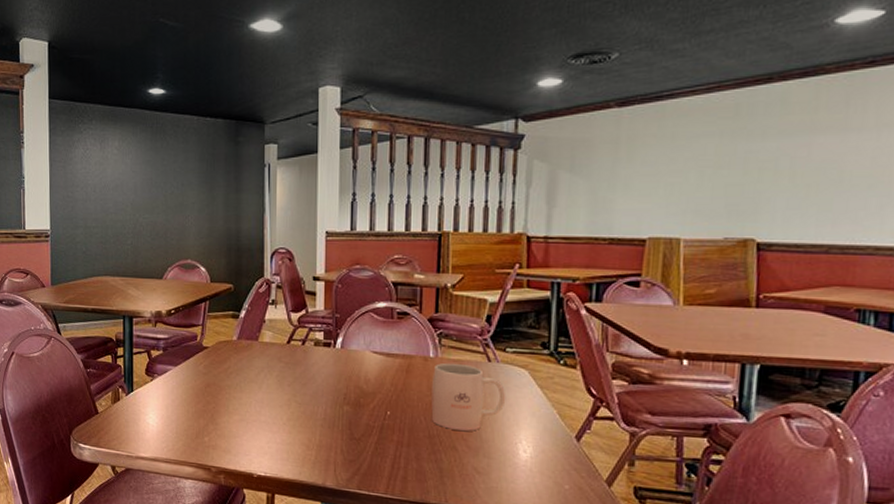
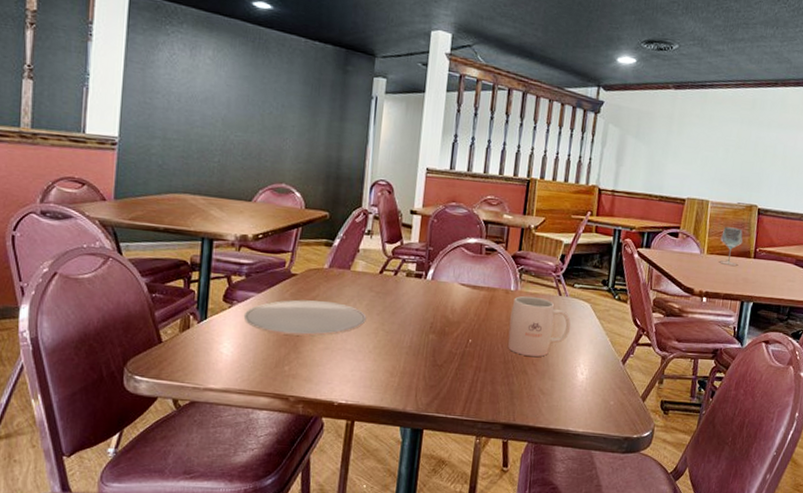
plate: none [164,372,278,408] -> present [243,299,367,337]
wine glass: none [702,269,738,320] -> present [720,227,744,267]

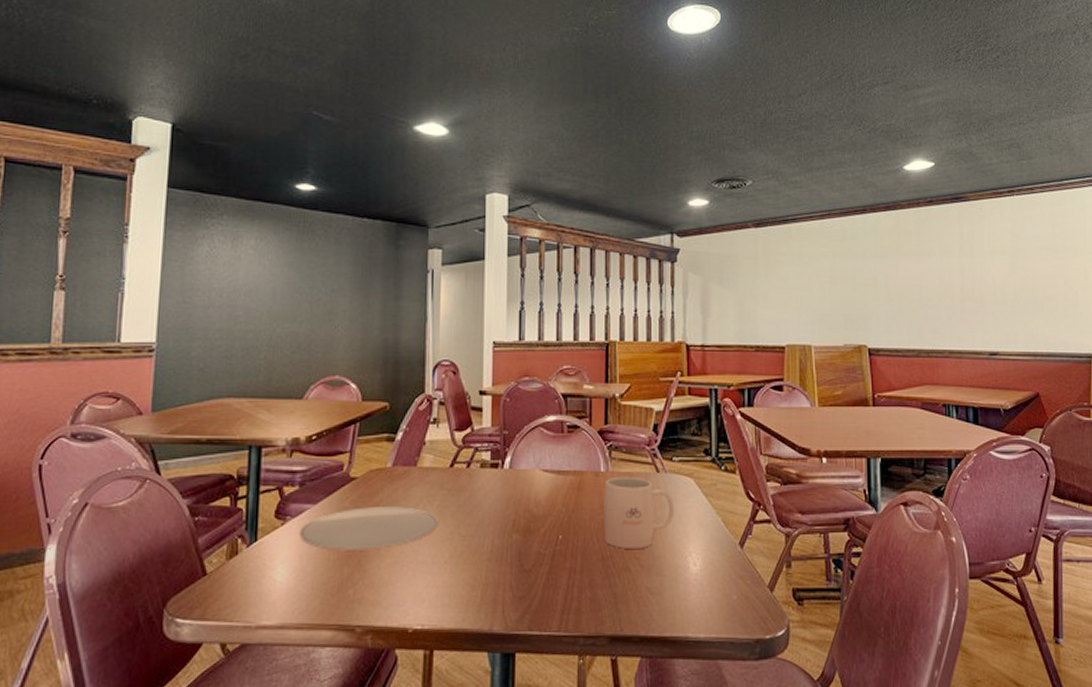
wine glass: present [720,227,744,267] -> none [832,373,858,418]

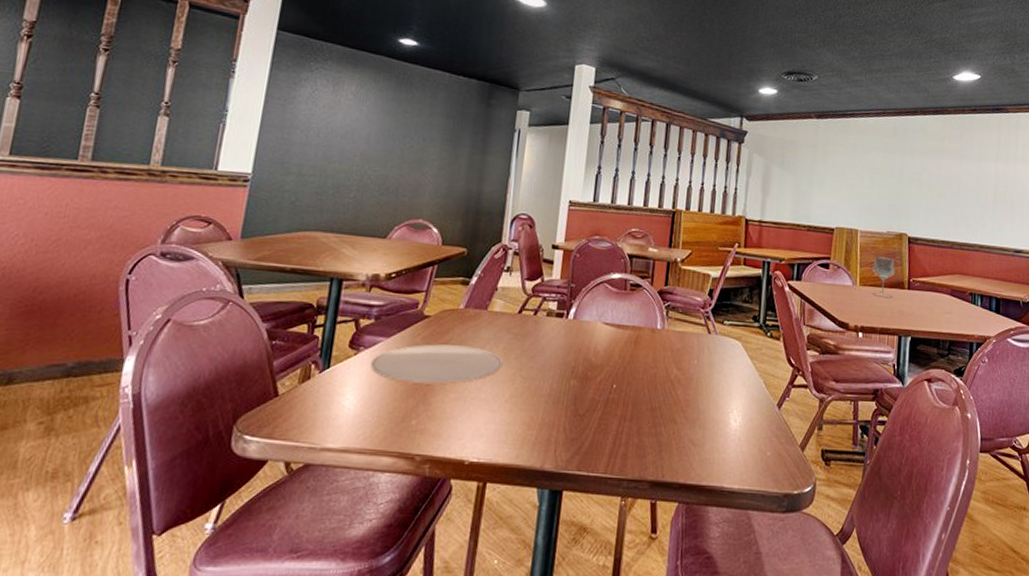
mug: present [602,476,675,550] -> none [654,334,722,403]
wine glass: none [832,373,858,418] -> present [872,256,896,299]

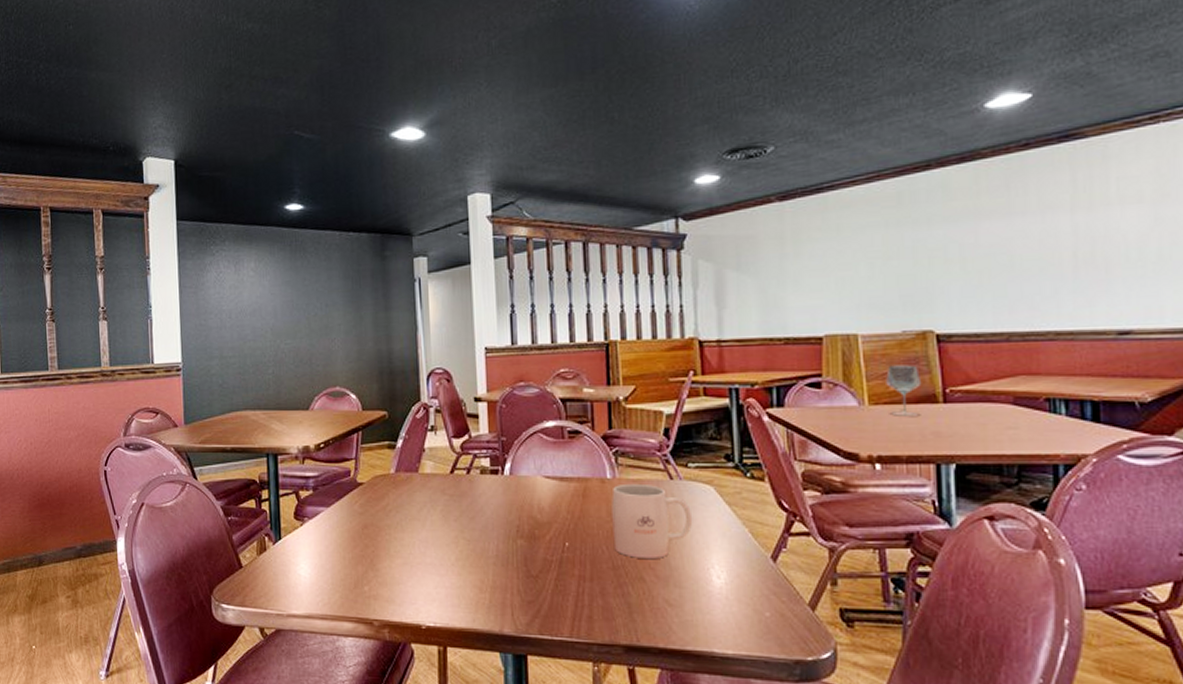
plate: present [369,344,503,385] -> none [316,511,443,551]
mug: none [654,334,722,403] -> present [610,483,693,560]

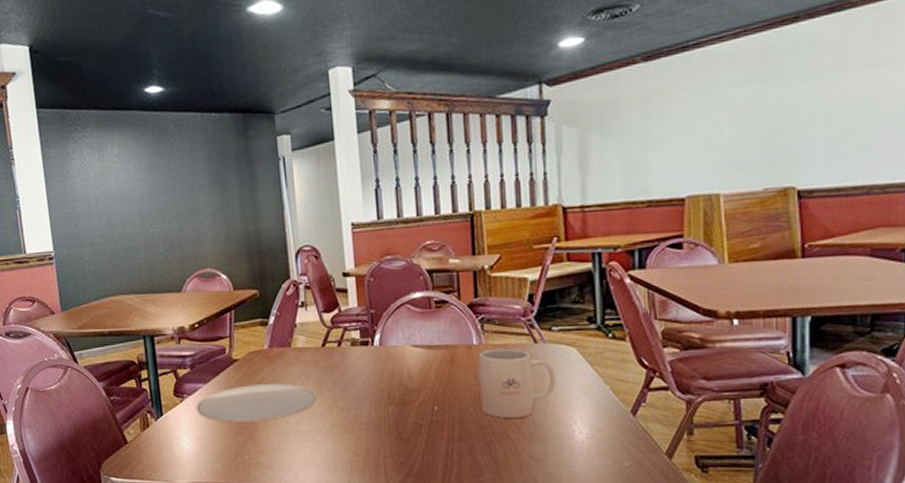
plate: none [316,511,443,551] -> present [195,383,318,423]
wine glass: present [886,365,922,418] -> none [746,221,782,274]

